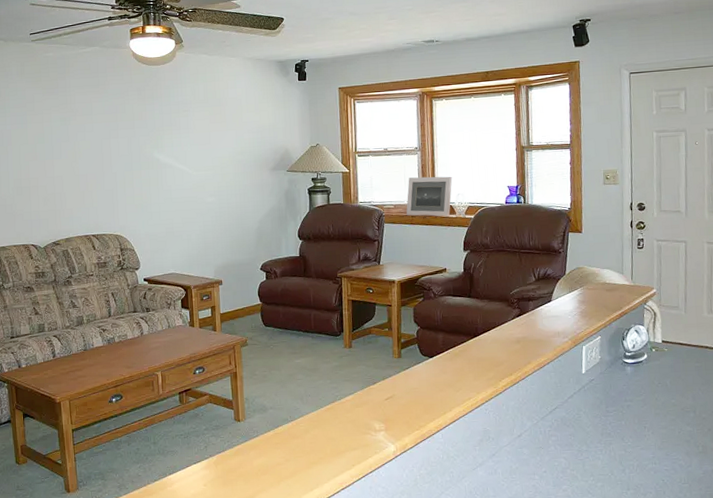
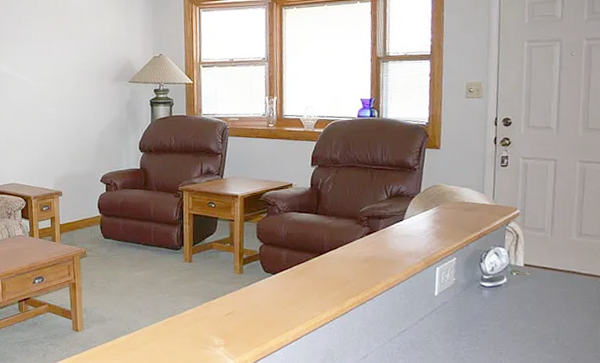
picture frame: present [406,176,453,217] -> none [251,88,302,131]

